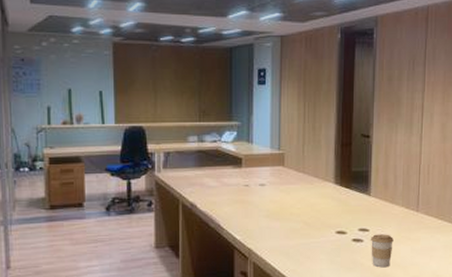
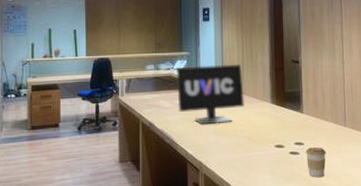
monitor: none [223,137,303,207] -> present [175,64,245,125]

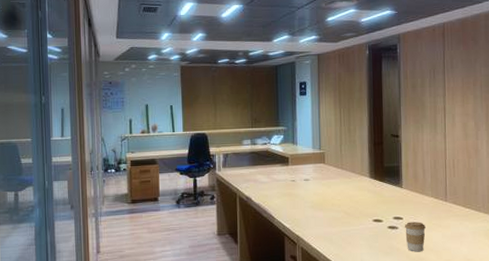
monitor: present [175,64,245,125] -> none [272,139,342,199]

